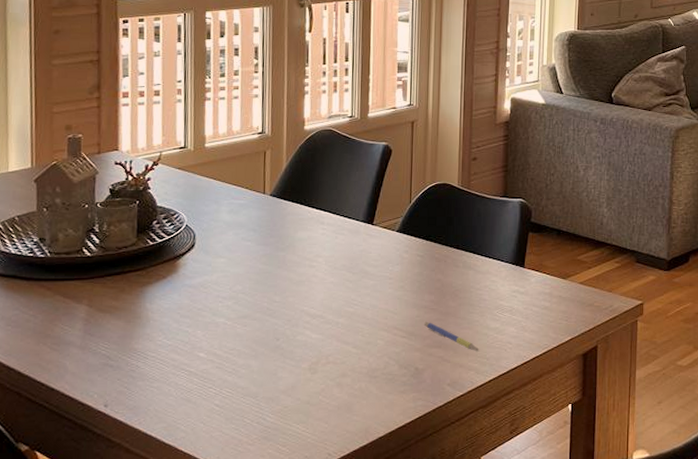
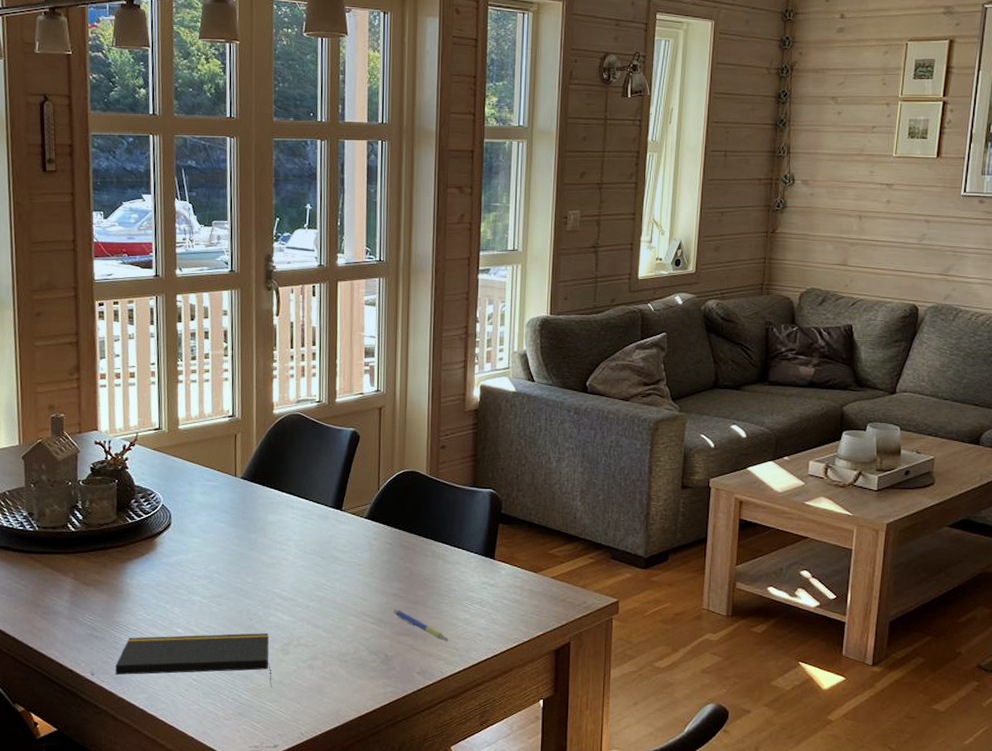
notepad: none [131,353,299,408] -> present [115,633,272,687]

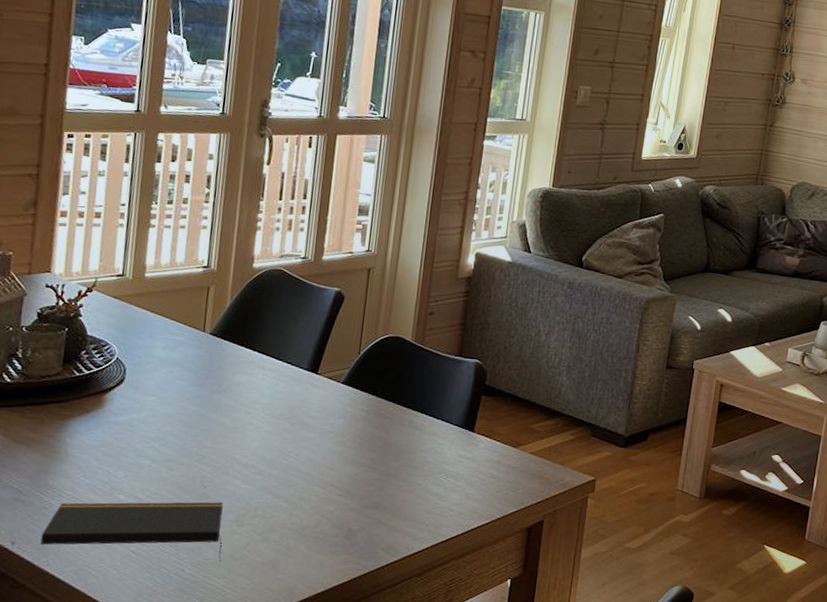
pen: present [393,609,448,641] -> none [362,480,418,516]

